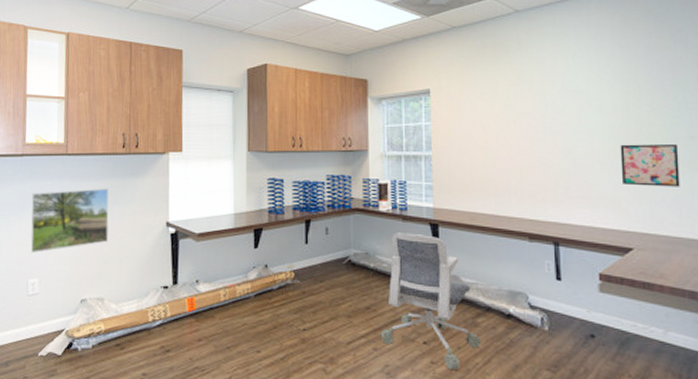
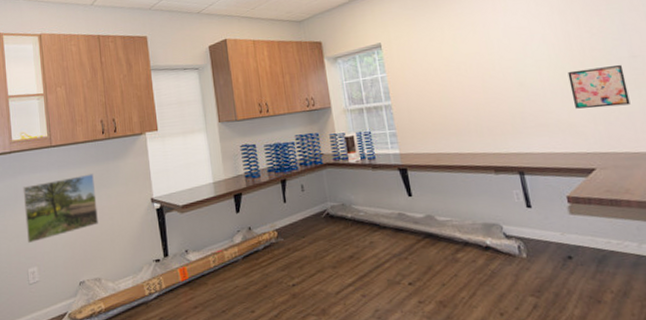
office chair: present [380,232,481,370] -> none [364,180,464,306]

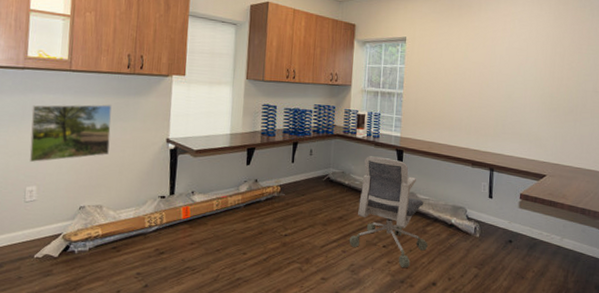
office chair: none [364,180,464,306] -> present [349,156,428,268]
wall art: present [567,64,631,109] -> none [544,93,586,129]

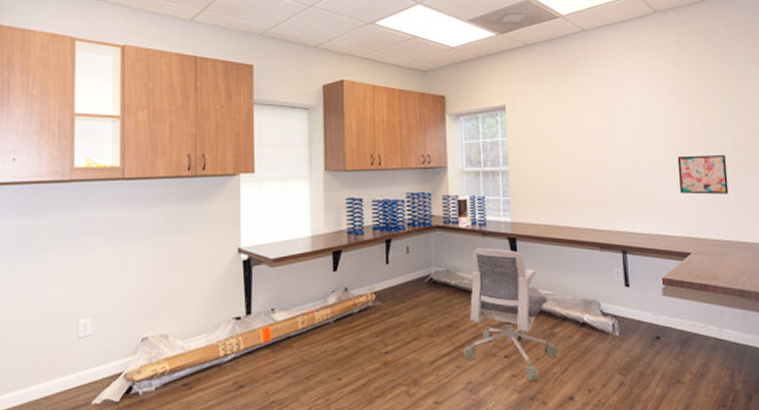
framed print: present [29,104,112,162] -> none [81,214,173,289]
wall art: none [544,93,586,129] -> present [677,154,729,194]

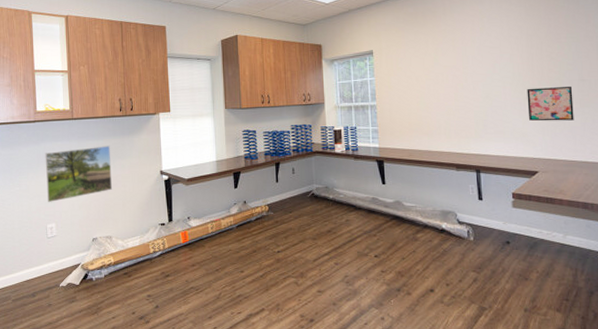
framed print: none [81,214,173,289] -> present [45,146,112,202]
office chair: present [462,248,558,381] -> none [340,169,421,276]

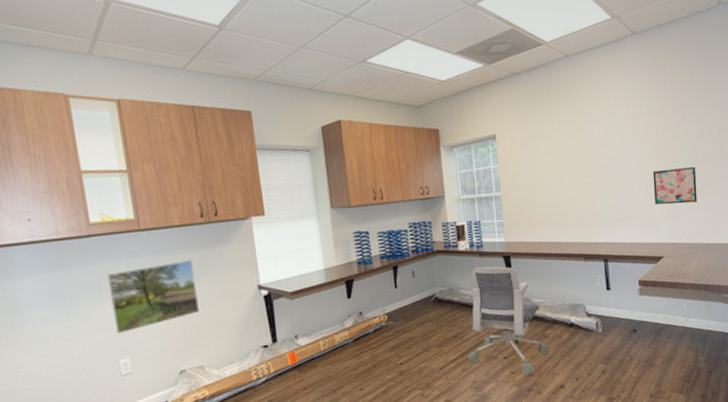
office chair: none [340,169,421,276] -> present [467,266,550,376]

